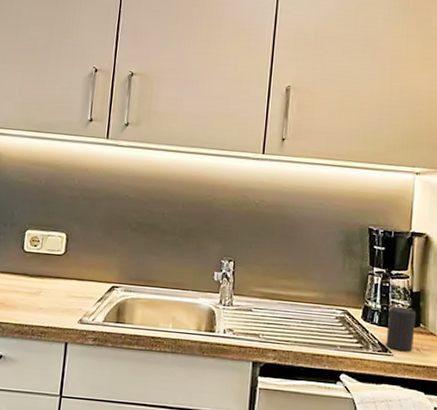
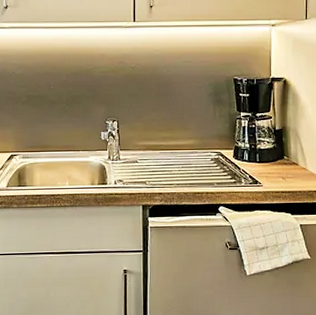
cup: present [386,306,416,352] -> none [255,144,280,182]

